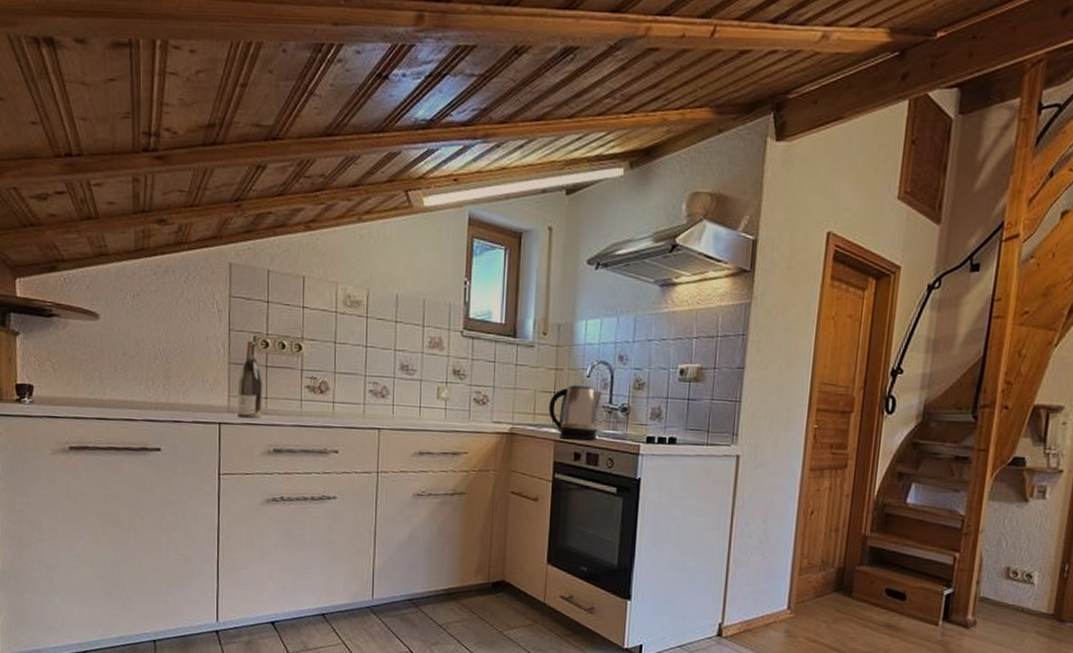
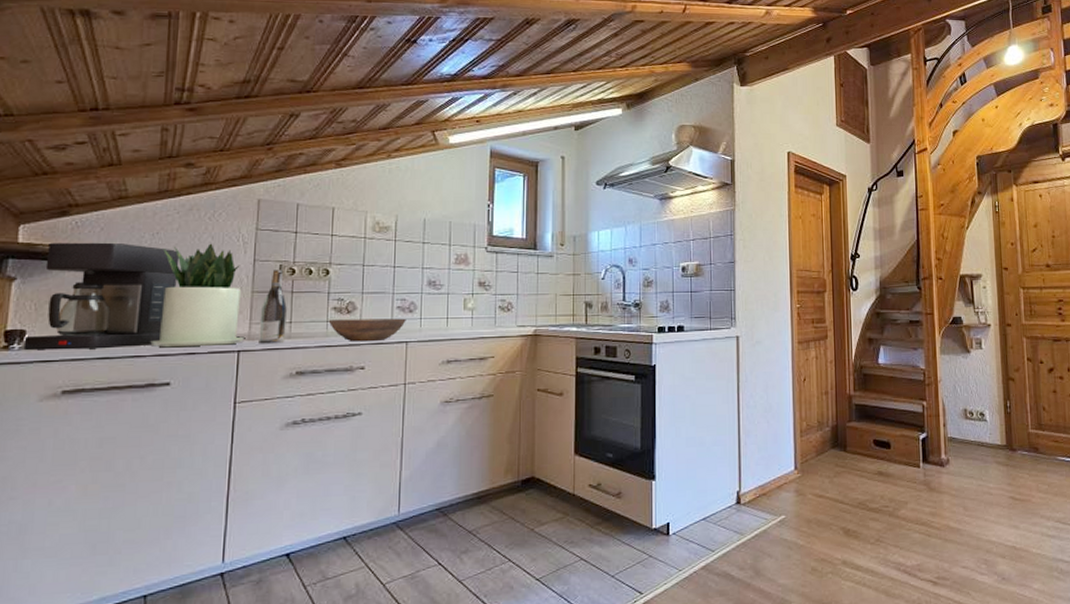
coffee maker: none [32,298,160,410] -> present [23,242,180,351]
planter: none [139,308,224,416] -> present [149,243,244,348]
bowl: none [302,398,379,426] -> present [328,318,406,342]
kettle: present [548,384,602,441] -> none [569,286,616,336]

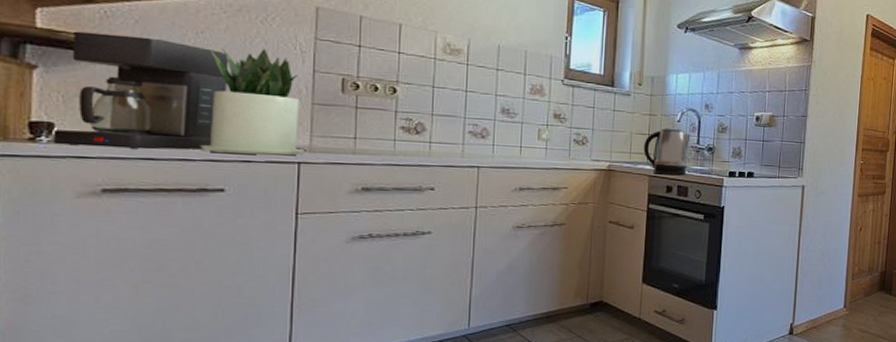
wine bottle: present [259,270,288,344] -> none [321,83,352,159]
bowl: present [328,318,406,342] -> none [396,138,478,165]
kettle: none [569,286,616,336] -> present [643,128,691,176]

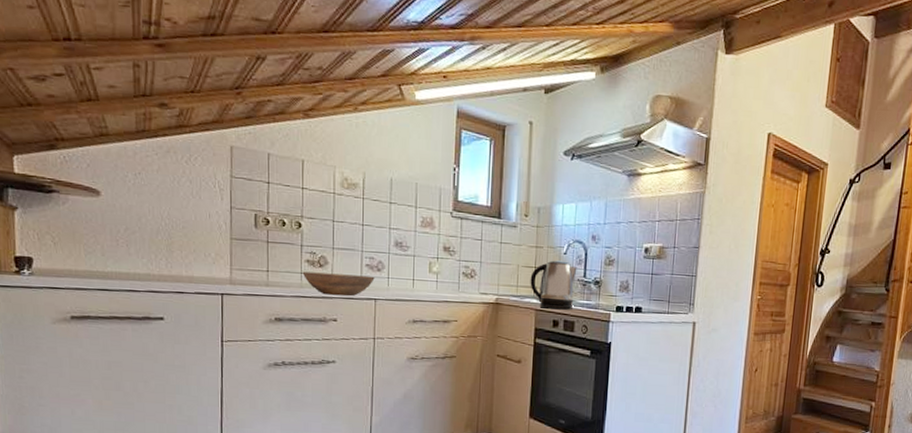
coffee maker: present [53,31,229,150] -> none [32,175,162,282]
planter: present [198,48,305,156] -> none [141,187,226,288]
bowl: none [396,138,478,165] -> present [302,271,375,297]

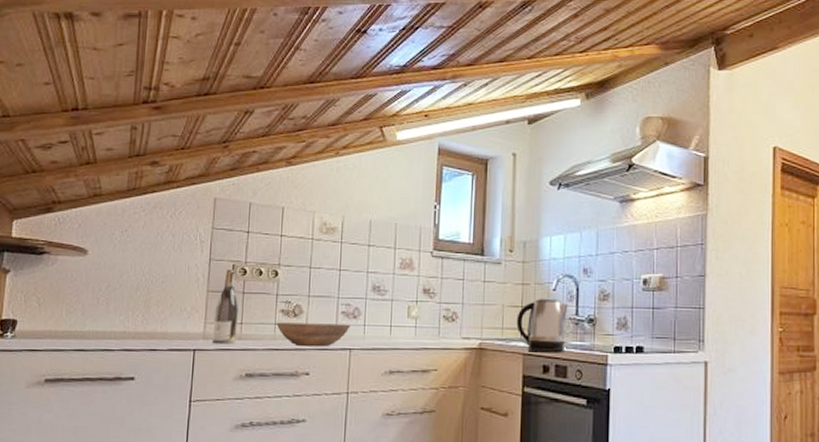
wine bottle: none [239,219,265,291] -> present [212,270,239,345]

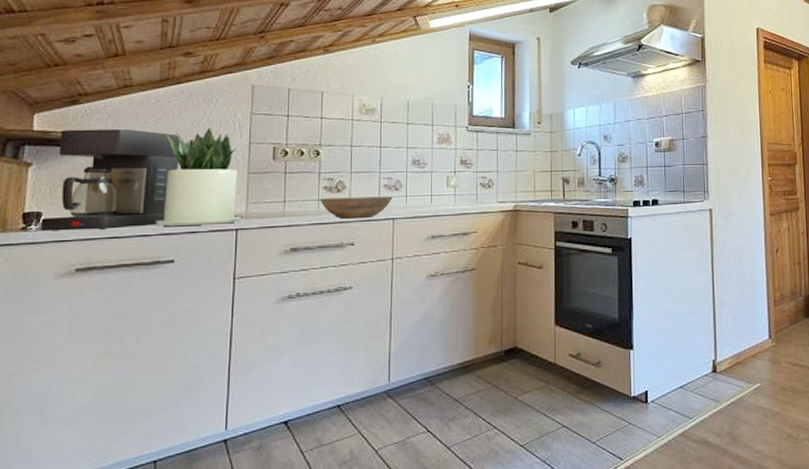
coffee maker: none [15,238,145,341] -> present [40,128,181,232]
planter: none [117,241,199,344] -> present [154,128,242,227]
wine bottle: present [212,270,239,345] -> none [255,152,282,223]
kettle: present [516,298,568,353] -> none [547,162,592,211]

